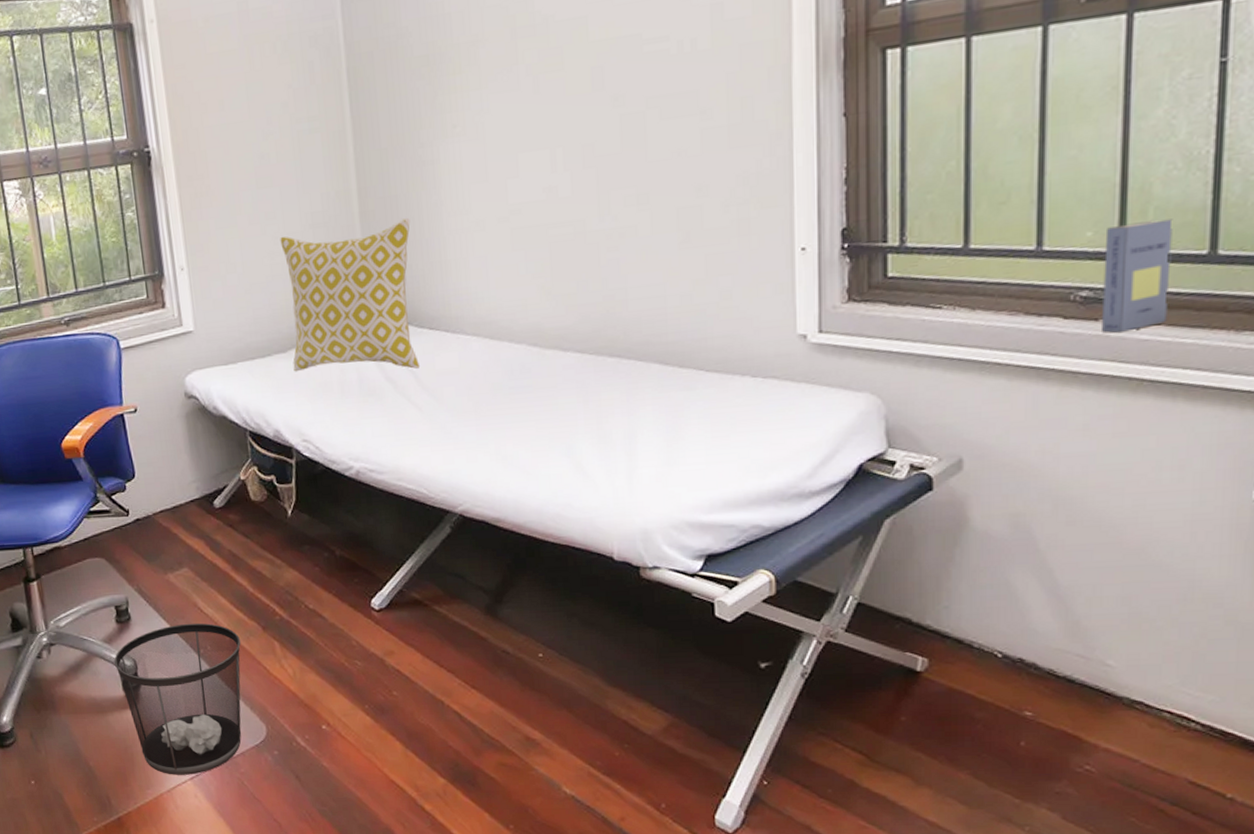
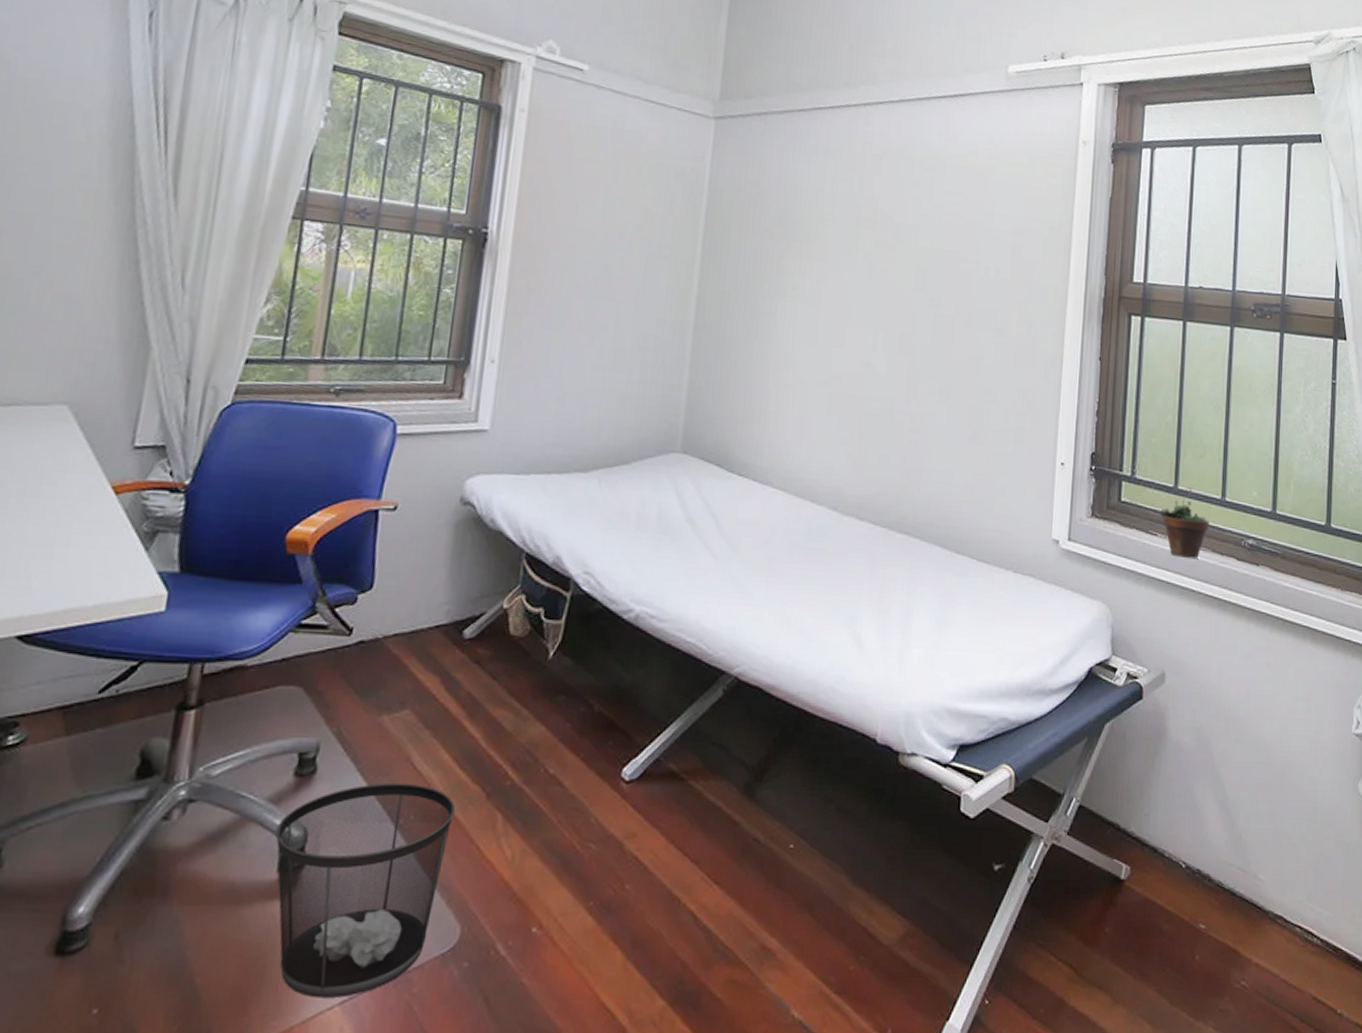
pillow: present [280,218,419,372] -> none [591,351,739,513]
succulent plant: none [945,244,1019,329] -> present [1160,487,1210,560]
book: present [1102,219,1173,334] -> none [1261,491,1305,579]

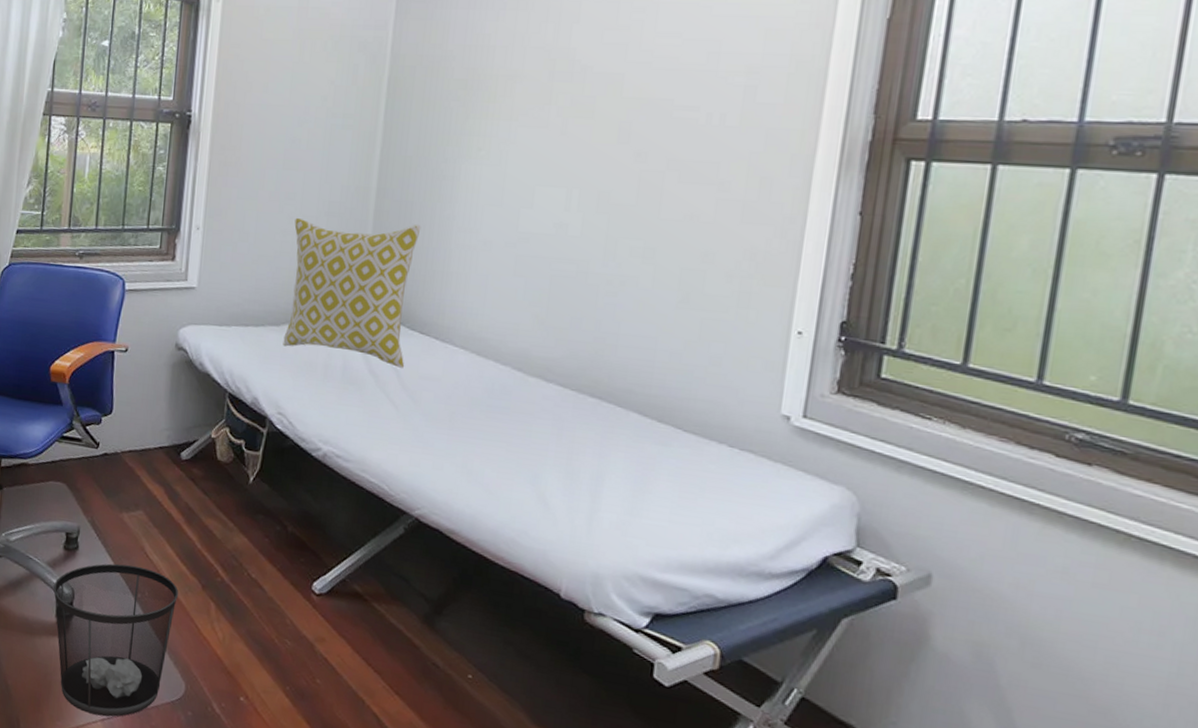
pillow: none [591,351,739,513] -> present [283,217,421,368]
succulent plant: present [1160,487,1210,560] -> none [938,366,1015,451]

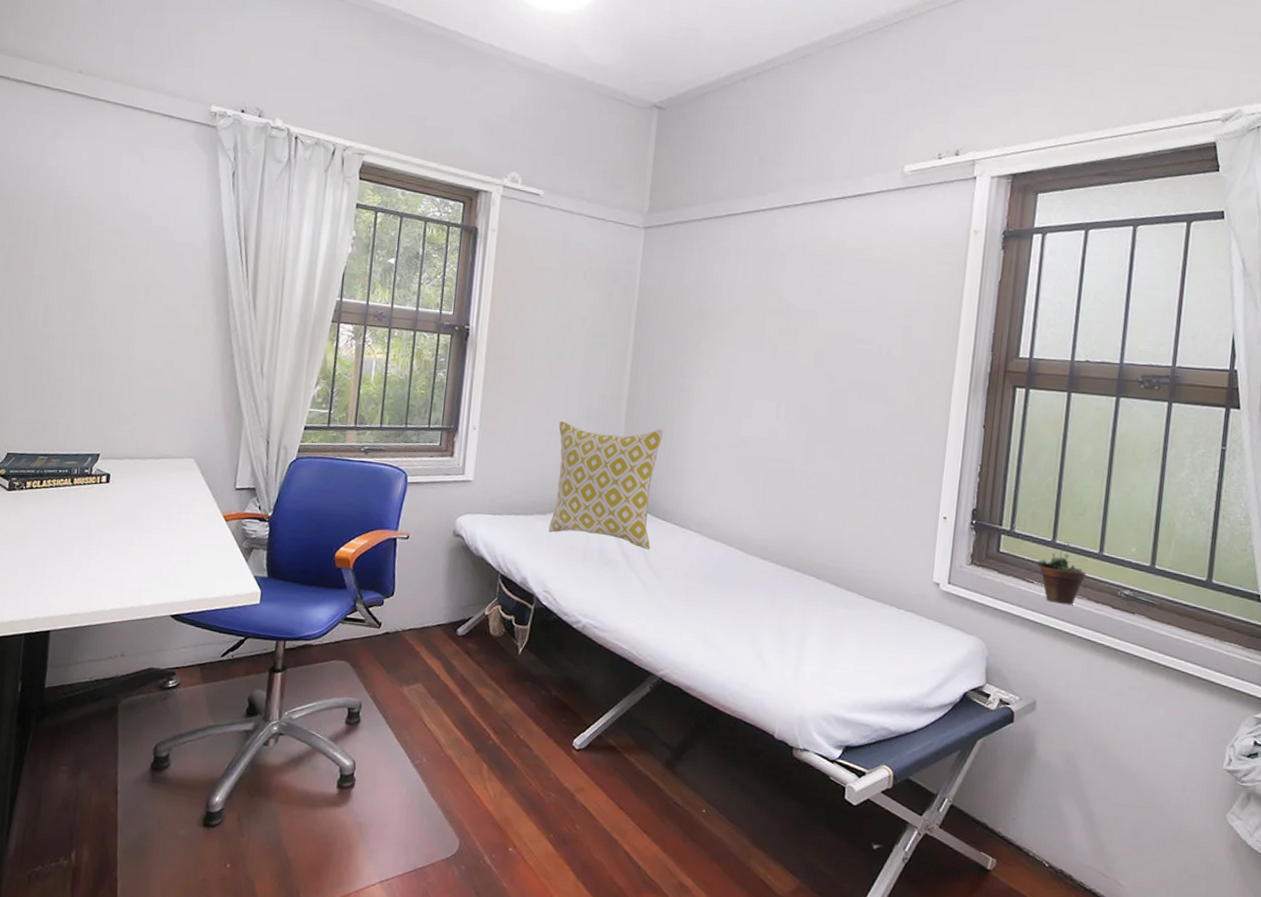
waste bin: present [53,563,179,717] -> none [334,734,454,879]
succulent plant: none [938,366,1015,451] -> present [1037,542,1086,606]

